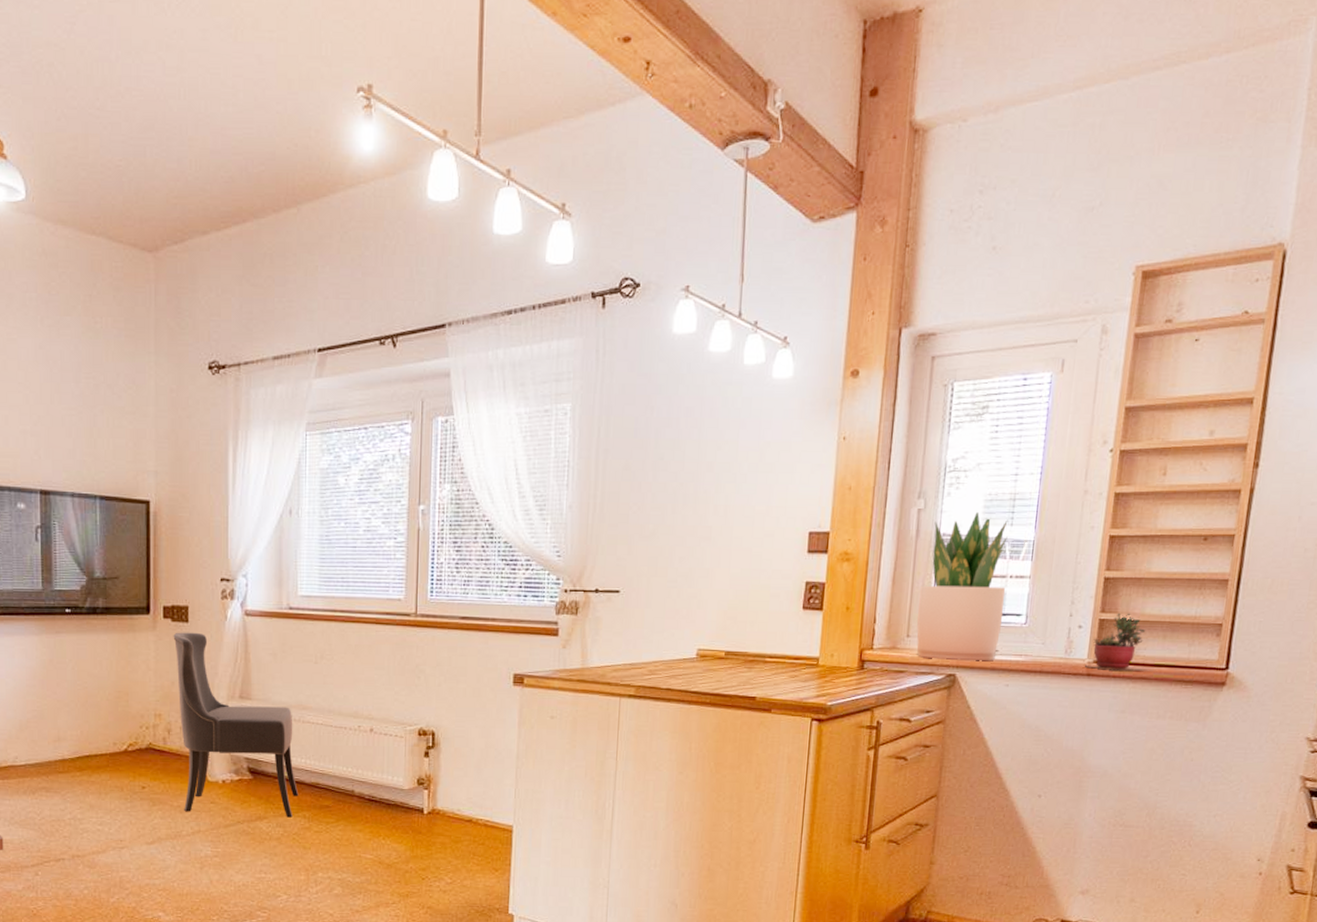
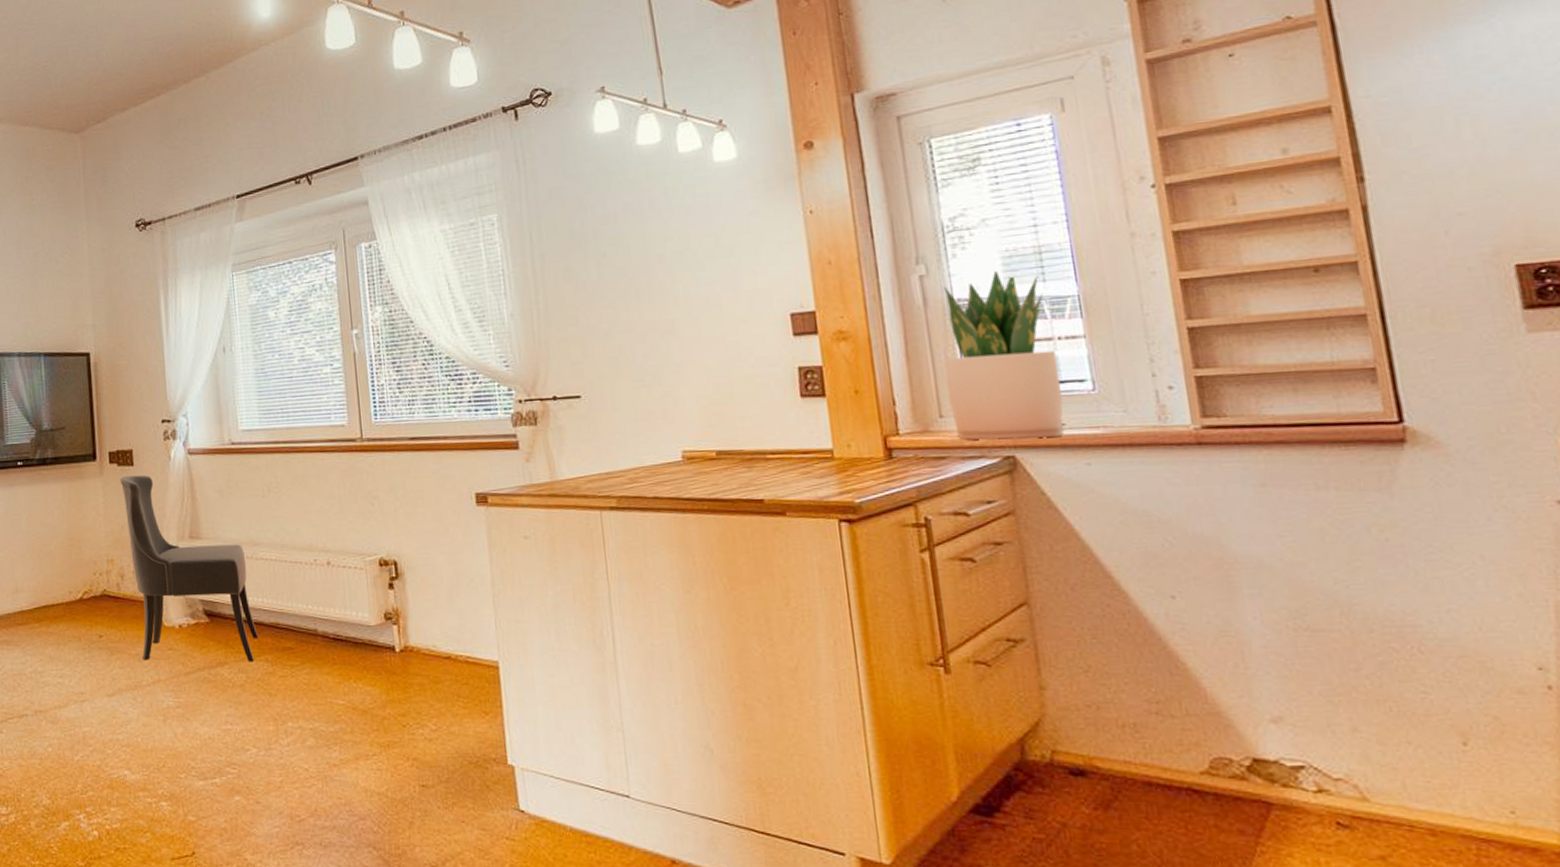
succulent plant: present [1085,612,1155,671] -> none [1191,365,1294,436]

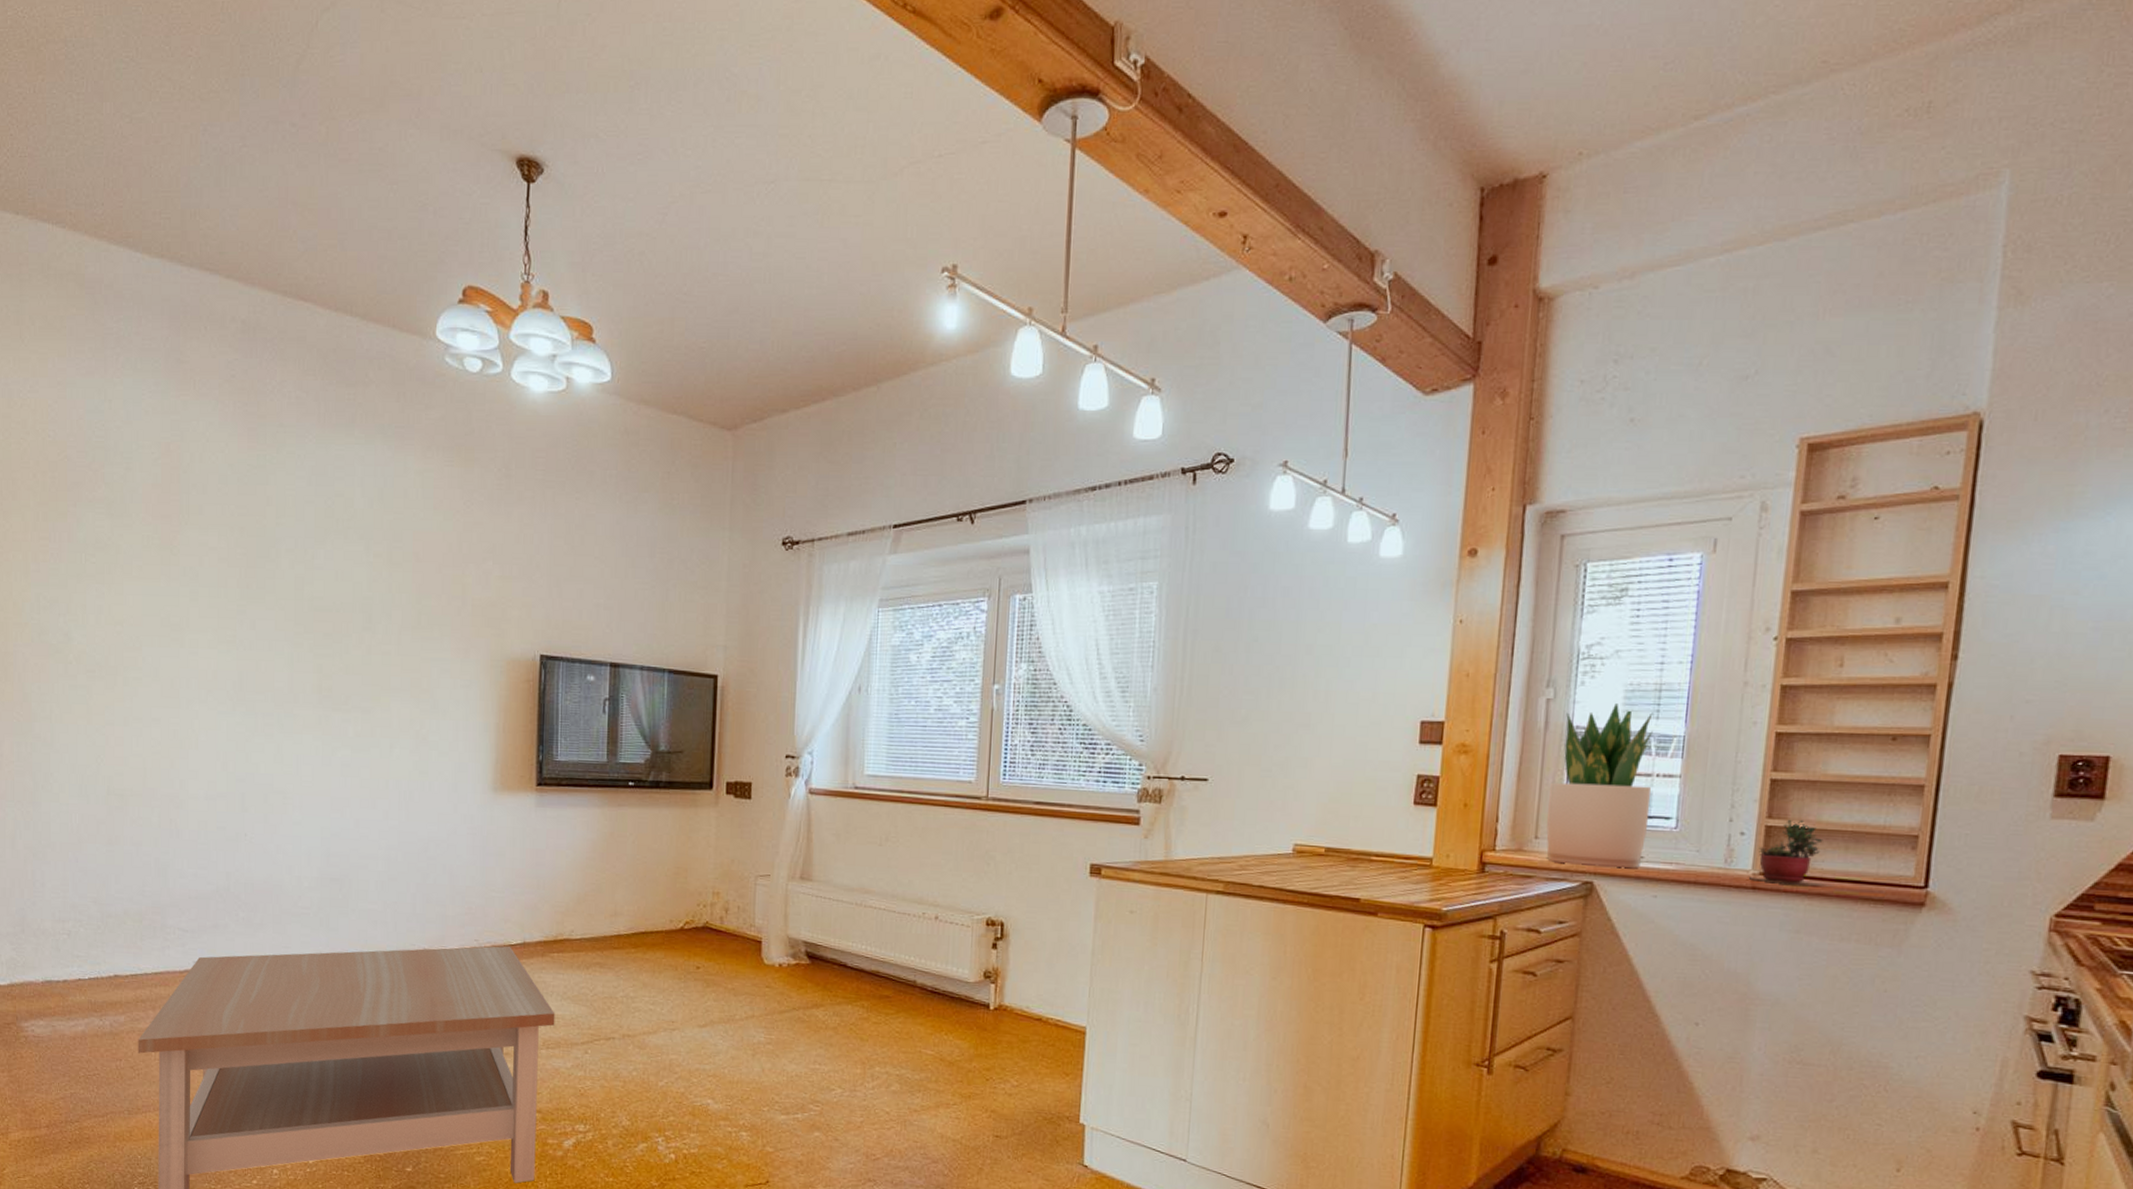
dining chair: present [120,475,259,662] -> none [735,808,858,1007]
succulent plant: none [1191,365,1294,436] -> present [1749,819,1836,887]

